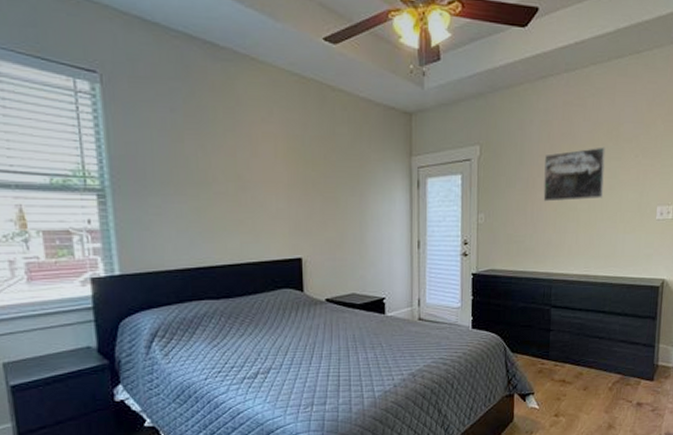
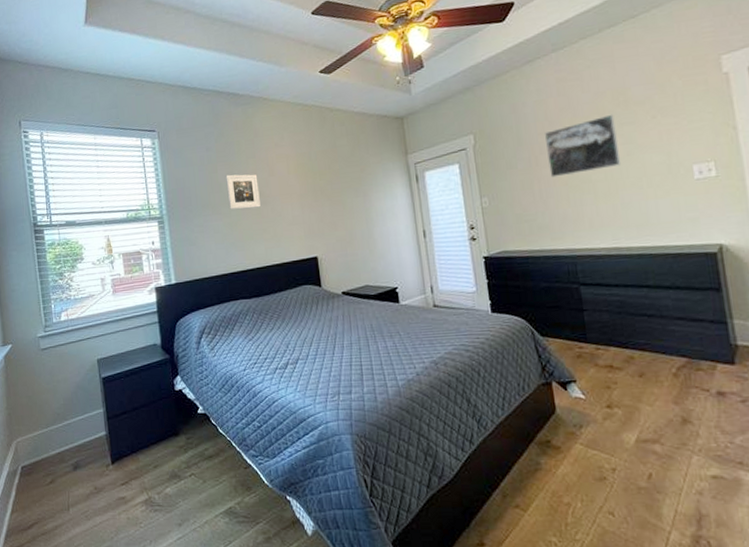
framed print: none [194,147,238,193] -> present [225,174,261,209]

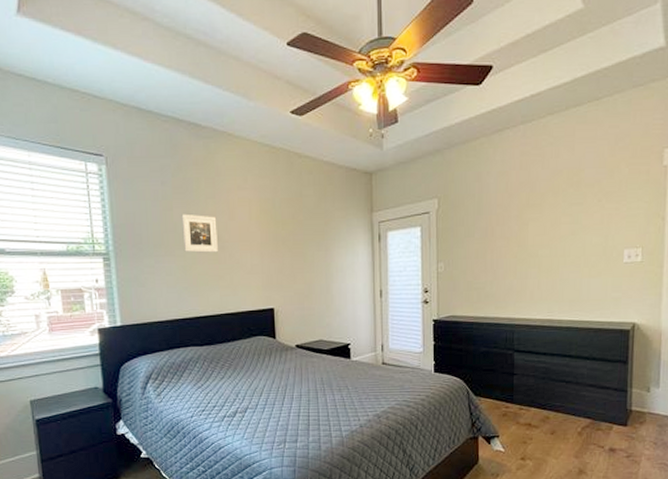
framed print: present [544,114,622,178] -> none [502,193,567,249]

